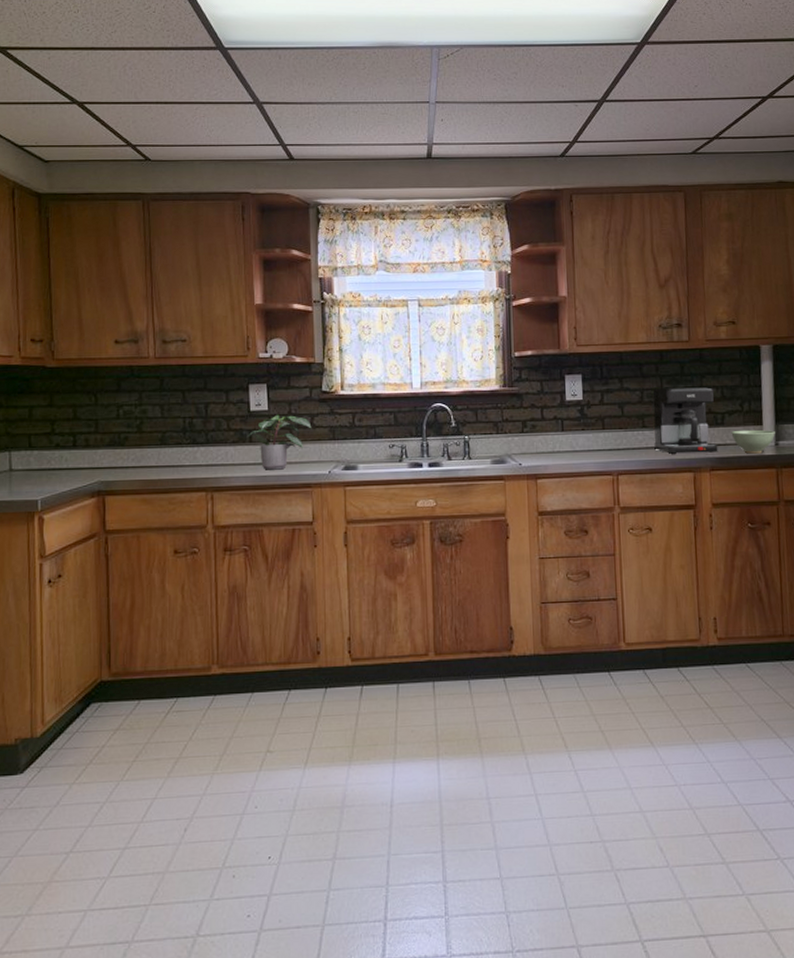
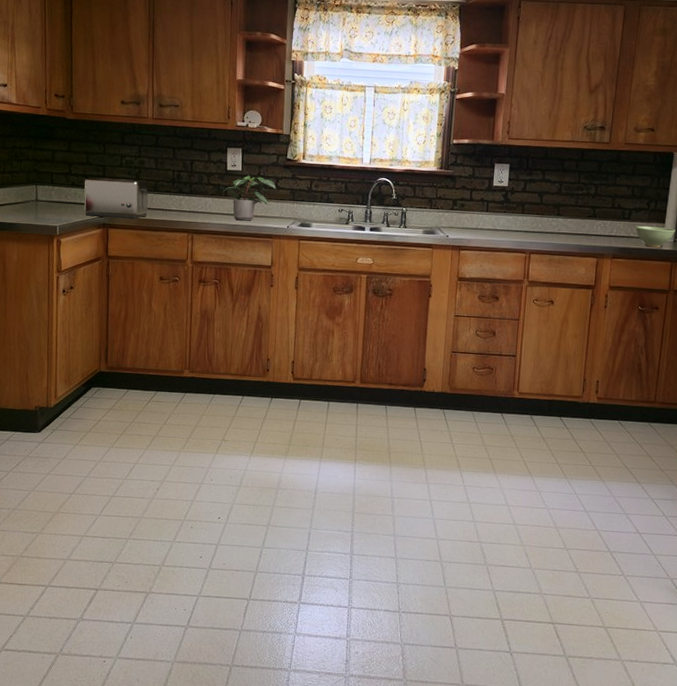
toaster: none [71,432,154,484] -> present [84,177,149,220]
coffee maker: present [653,387,718,454] -> none [565,182,626,243]

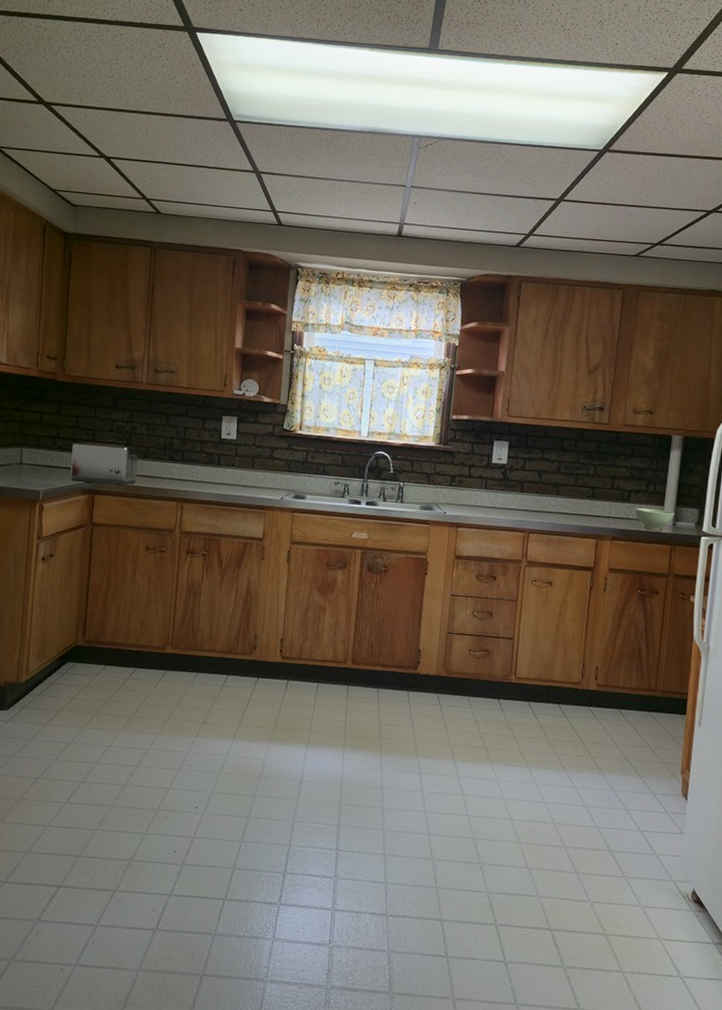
potted plant: present [222,175,276,221] -> none [215,444,271,491]

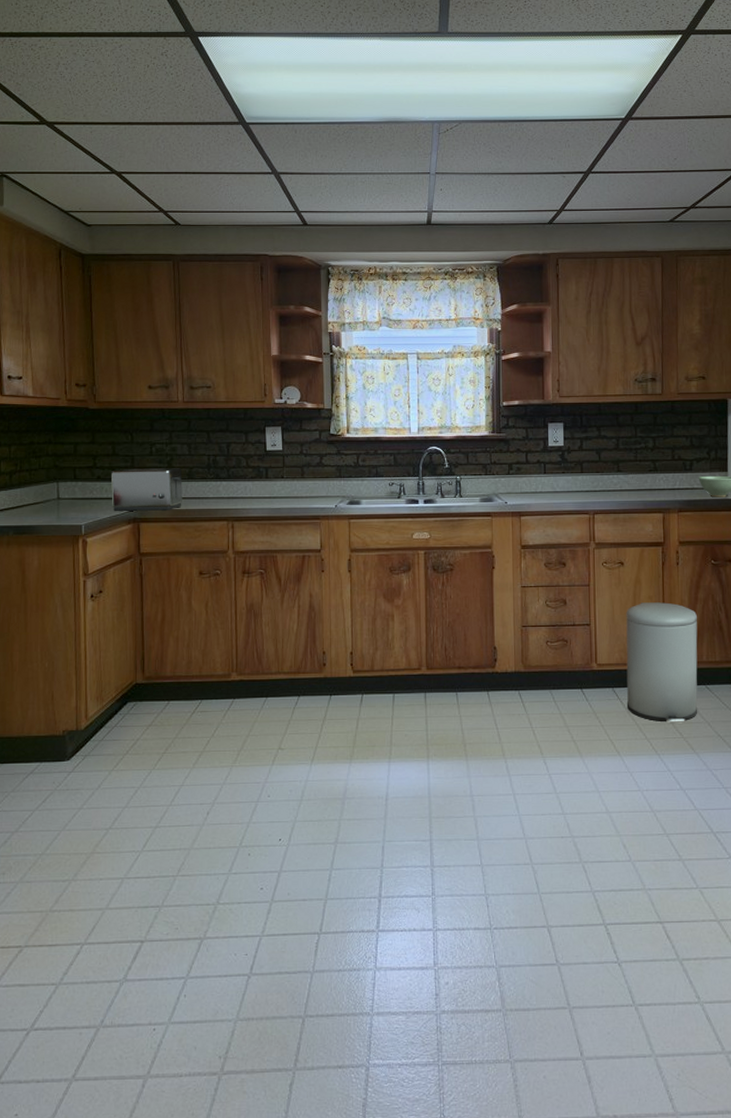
pedal bin: none [540,623,618,743] -> present [626,602,698,723]

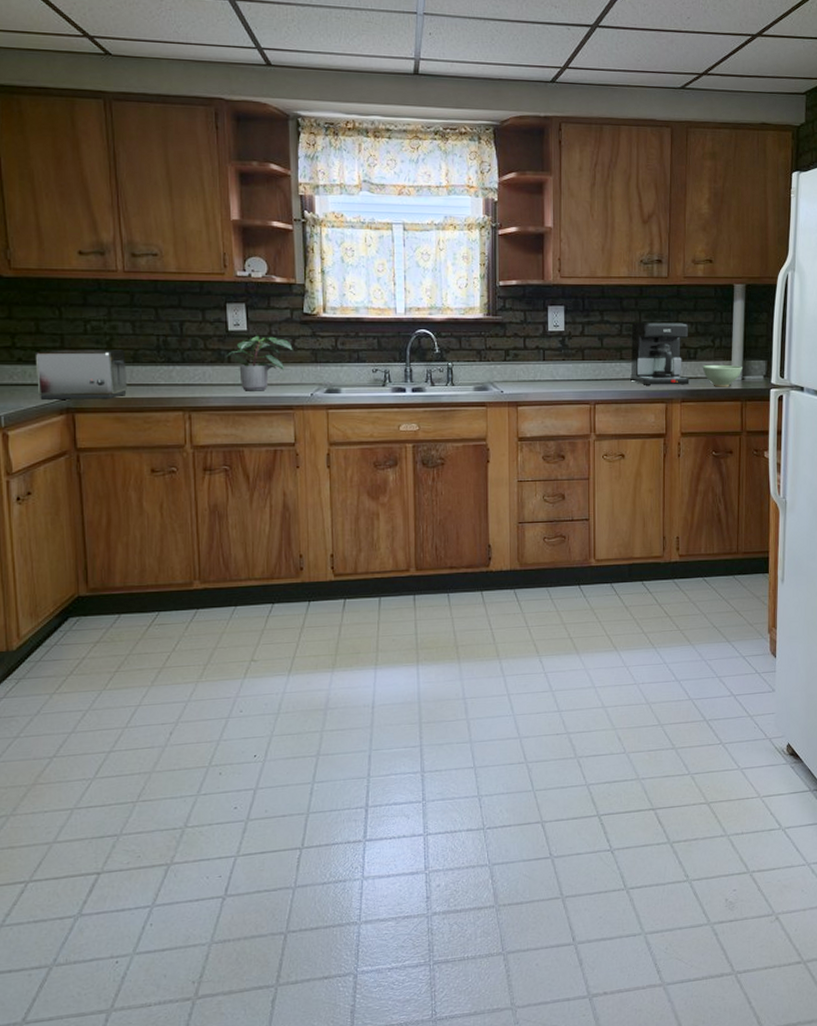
potted plant: none [263,454,321,503] -> present [225,335,293,391]
pedal bin: present [626,602,698,723] -> none [624,495,697,616]
coffee maker: none [628,436,686,496] -> present [630,322,690,385]

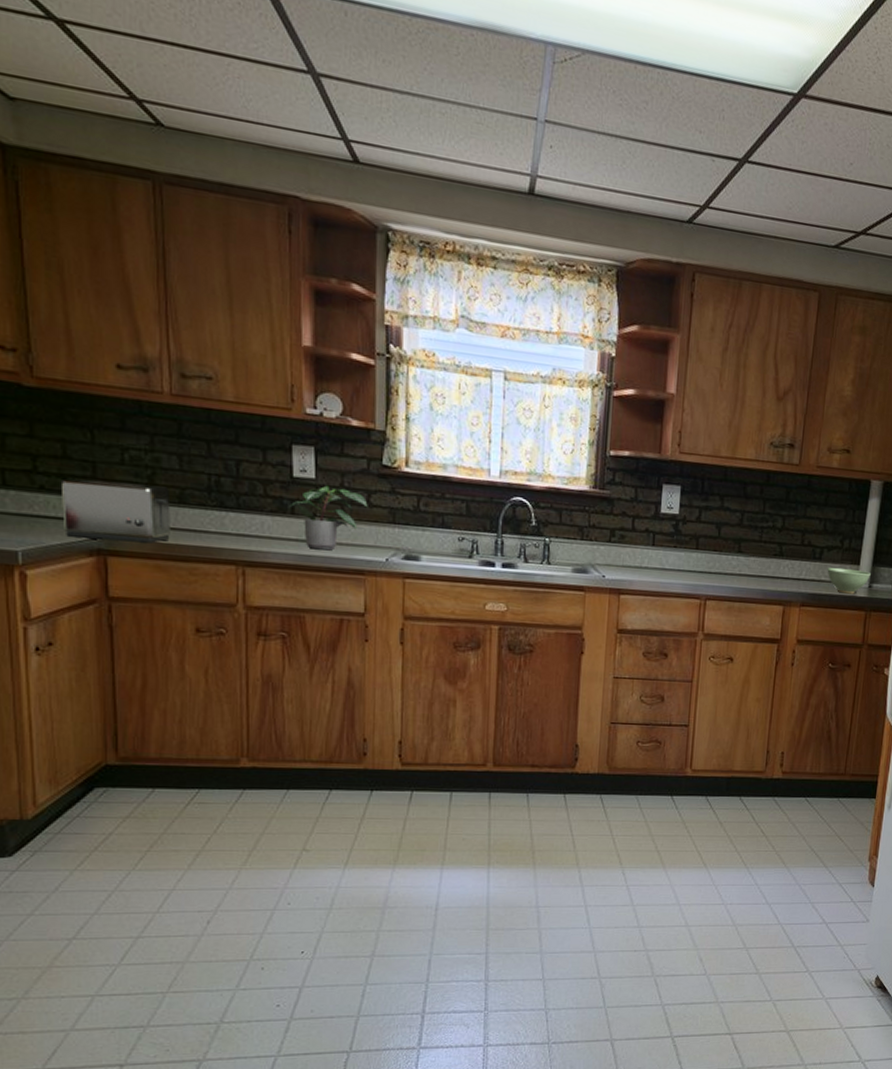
coffee maker: present [630,322,690,385] -> none [747,512,817,588]

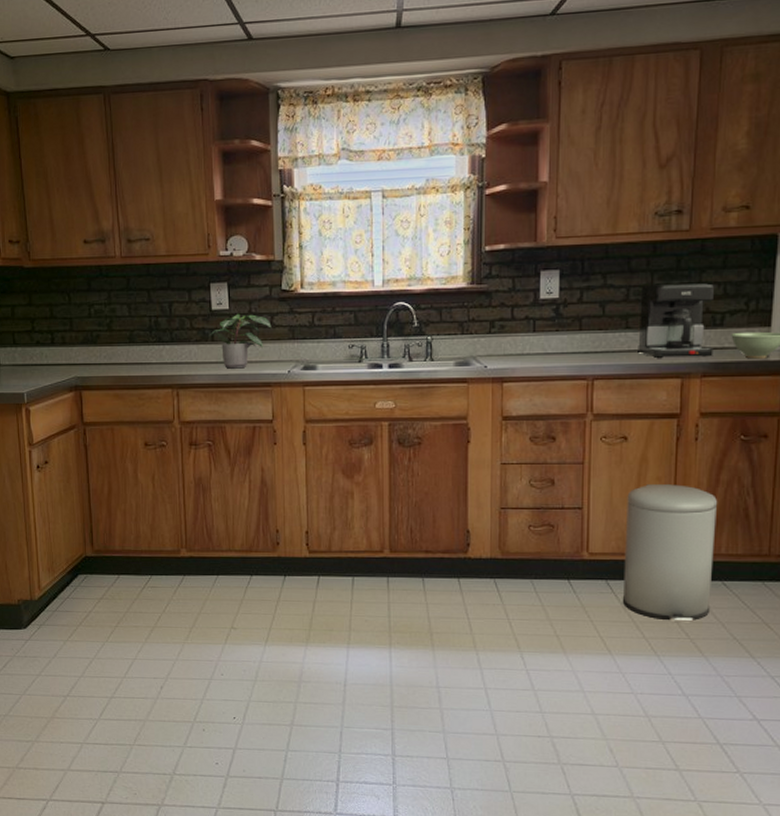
toaster: present [60,479,171,545] -> none [49,331,124,379]
pedal bin: none [719,705,806,835] -> present [622,484,717,622]
coffee maker: none [747,512,817,588] -> present [638,283,715,358]

